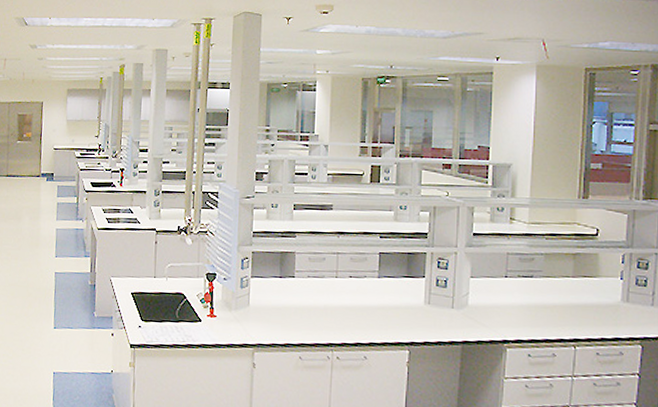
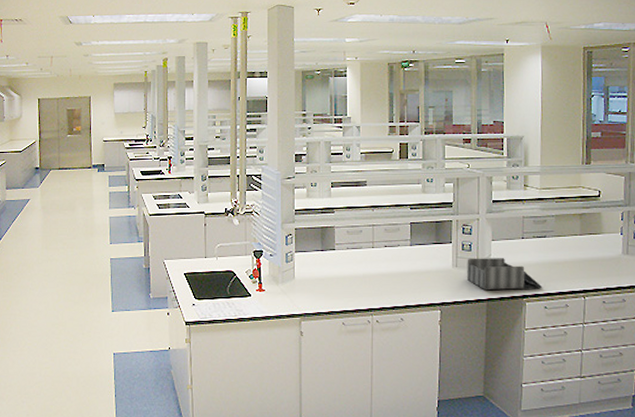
desk organizer: none [441,295,527,335] -> present [467,258,543,290]

